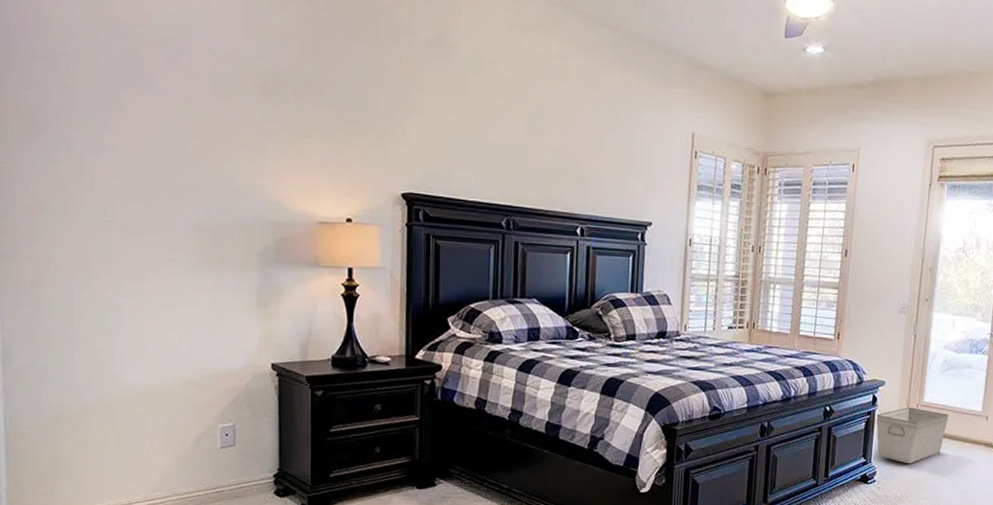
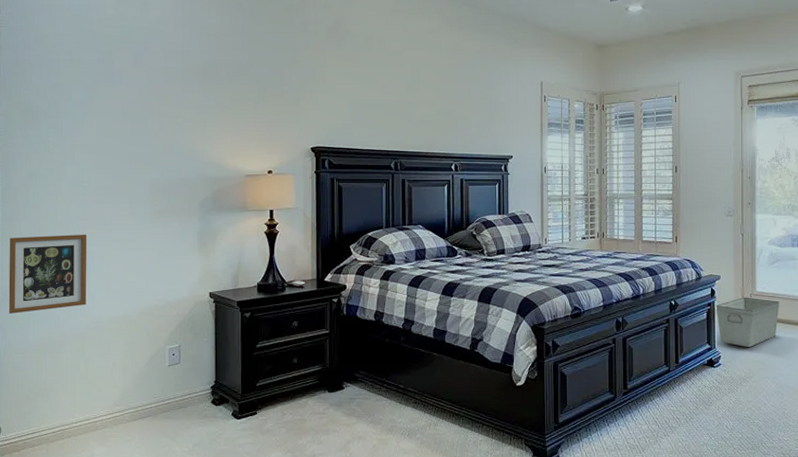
picture frame: none [10,279,115,374] -> present [8,235,87,314]

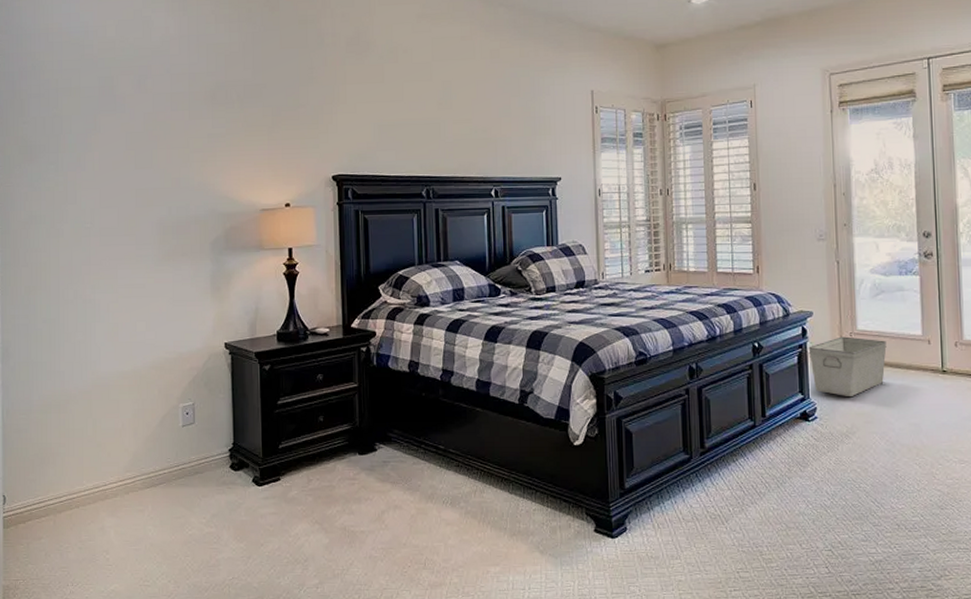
picture frame: present [8,235,87,314] -> none [10,281,93,370]

